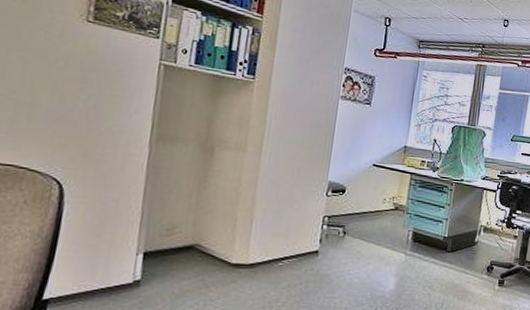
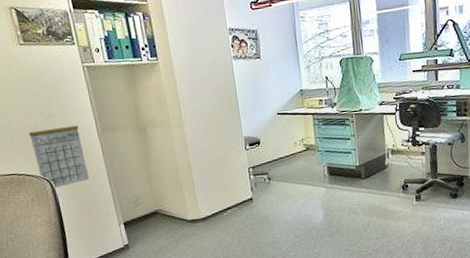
calendar: none [48,107,127,194] -> present [29,115,89,189]

